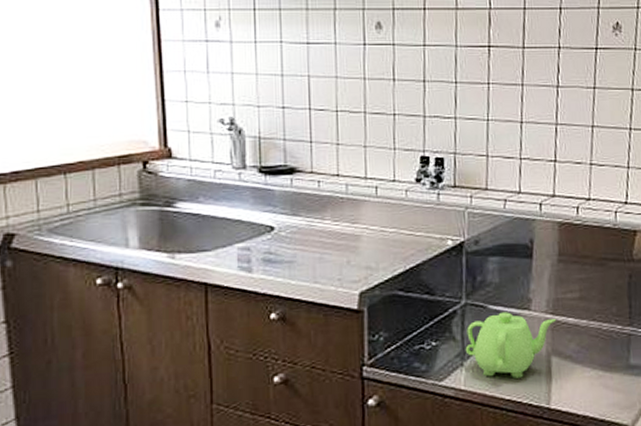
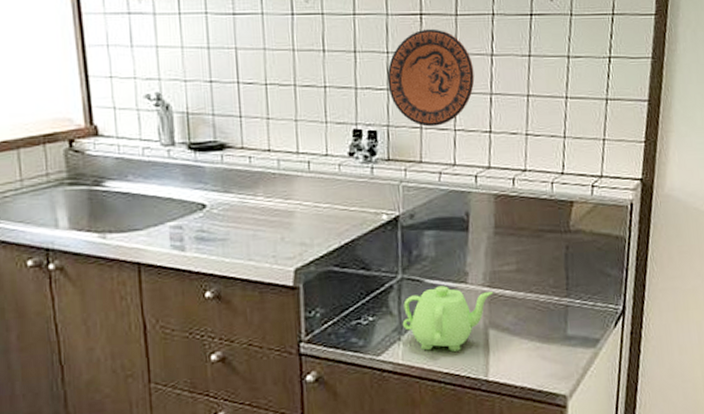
decorative plate: none [455,60,541,155] -> present [387,28,475,127]

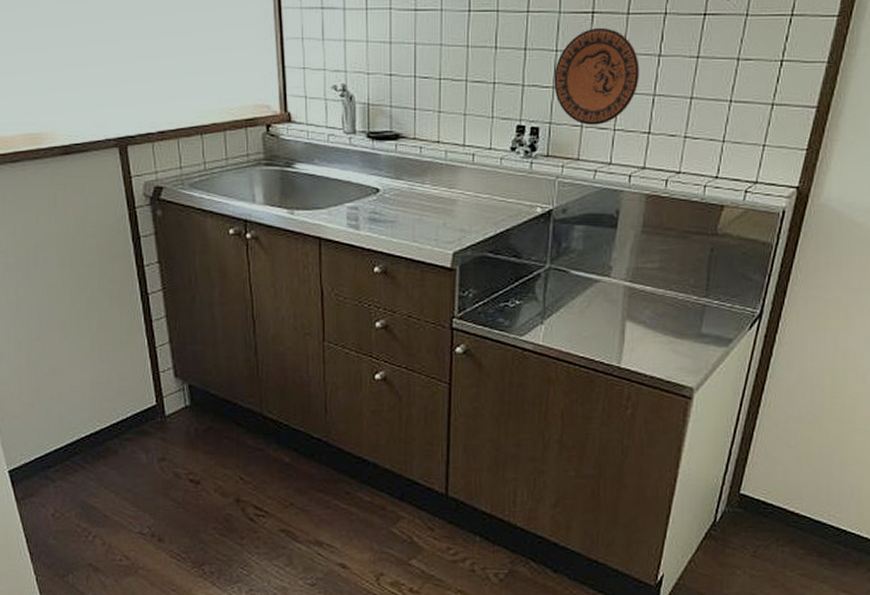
teakettle: present [402,285,494,352] -> none [546,277,635,338]

